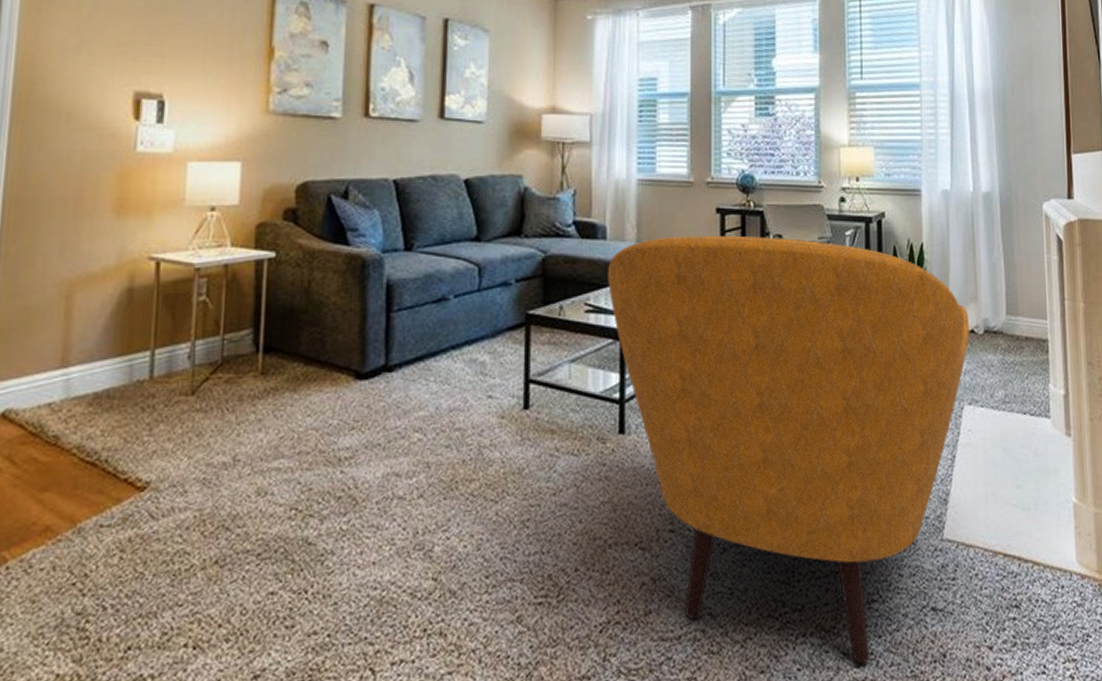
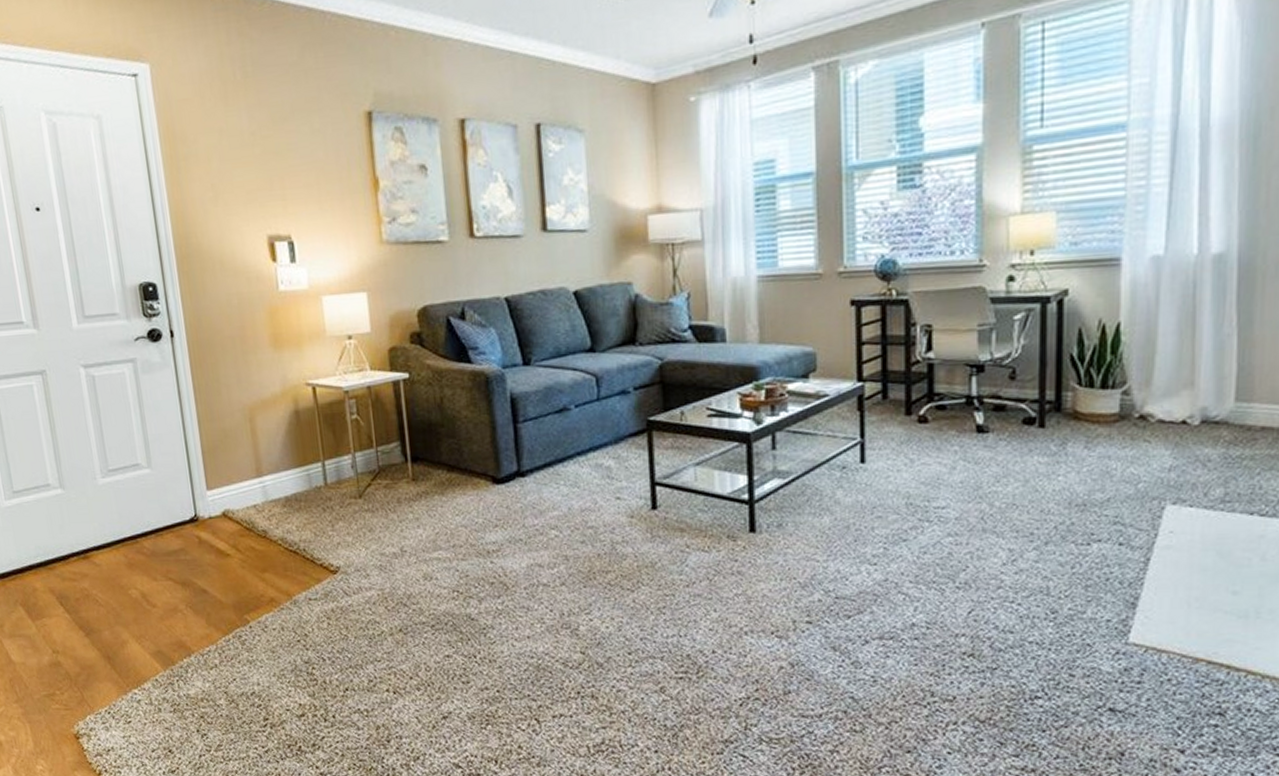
armchair: present [608,235,969,663] -> none [729,328,1180,753]

